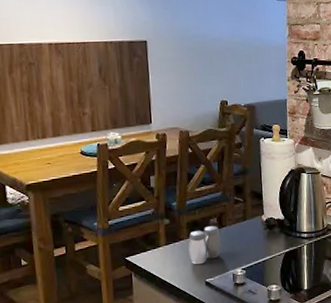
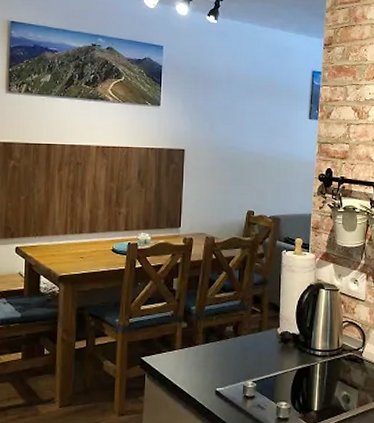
salt and pepper shaker: present [188,226,221,265] -> none [202,334,235,372]

